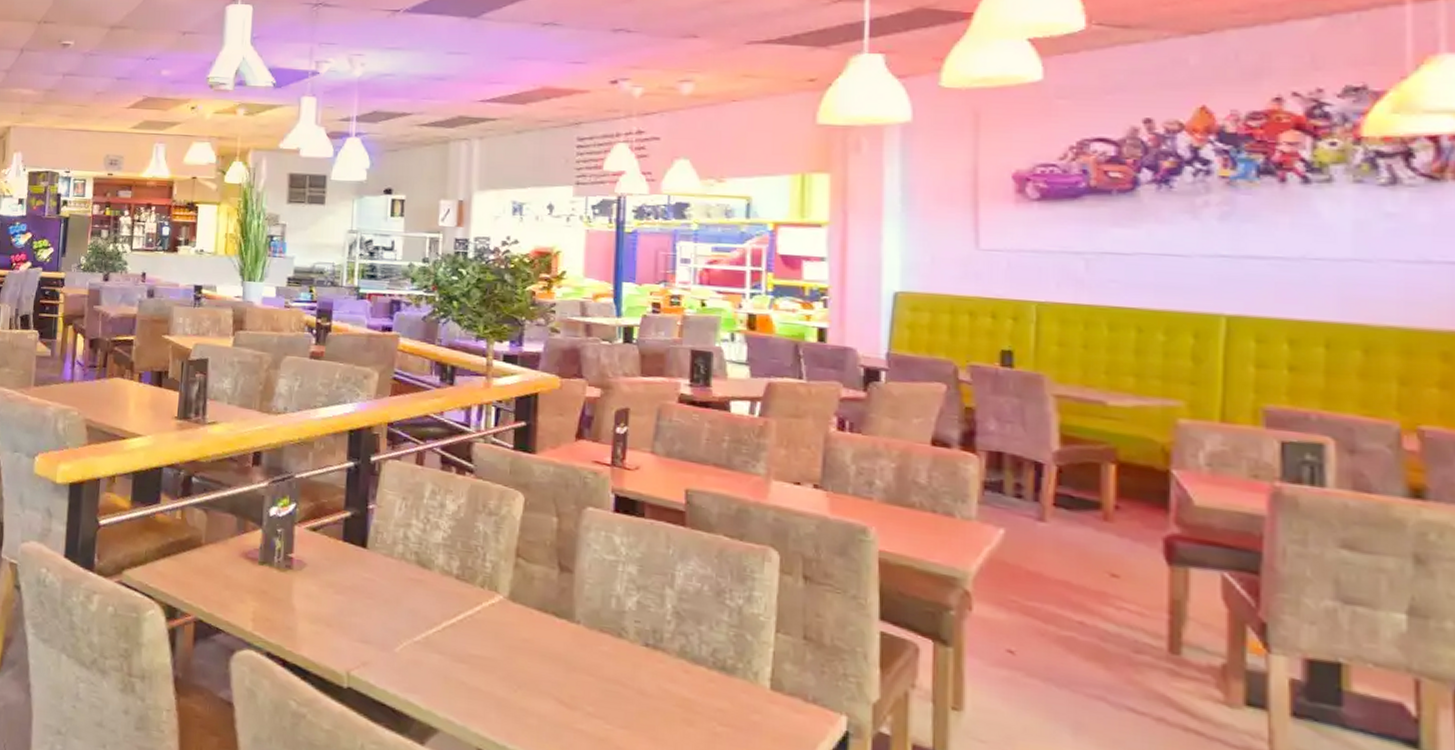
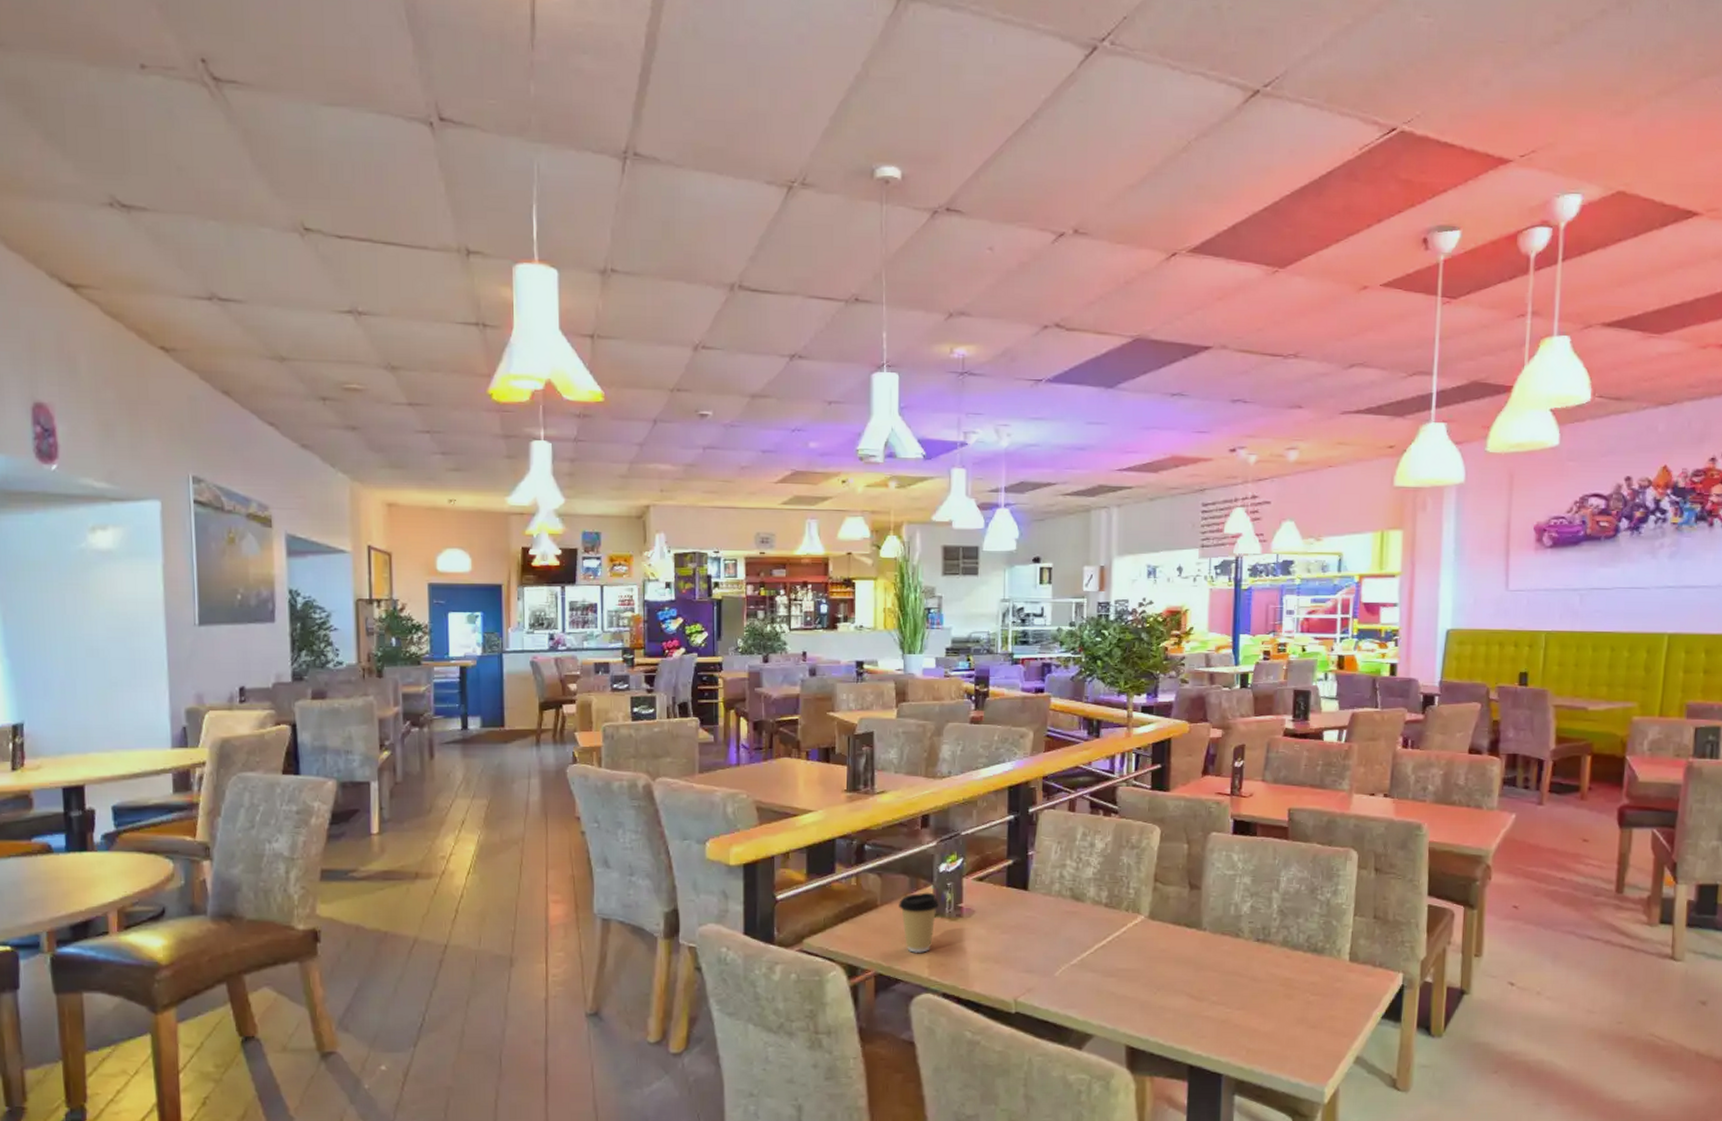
coffee cup: none [224,536,268,603] -> present [899,892,940,953]

